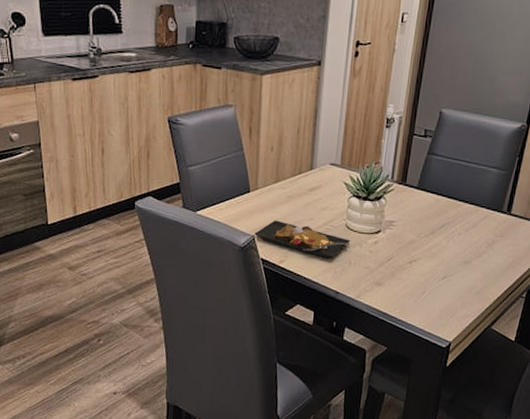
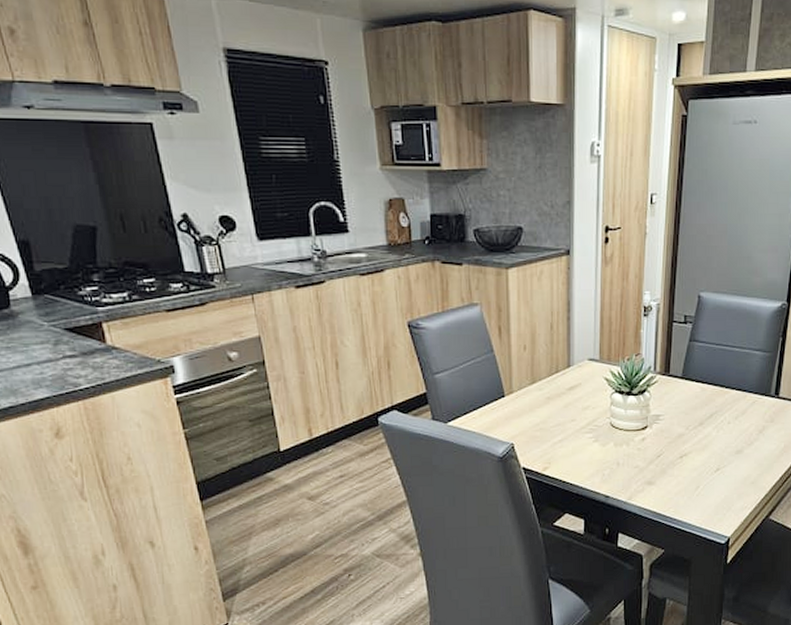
plate: present [254,220,351,258] -> none [513,424,617,461]

